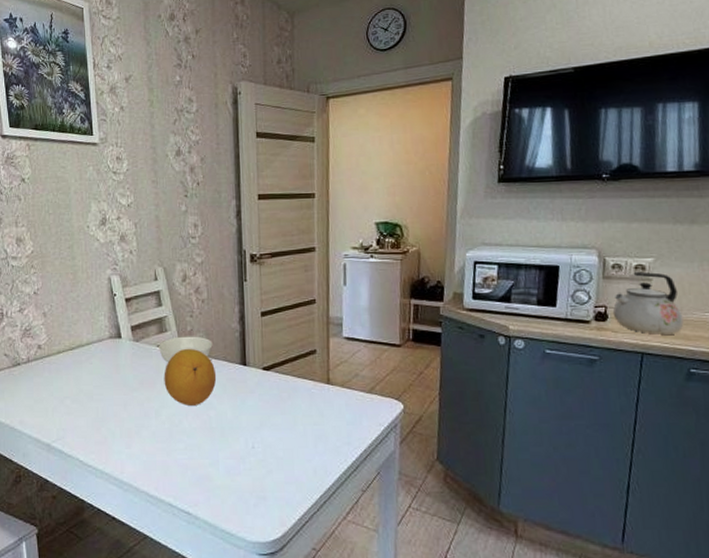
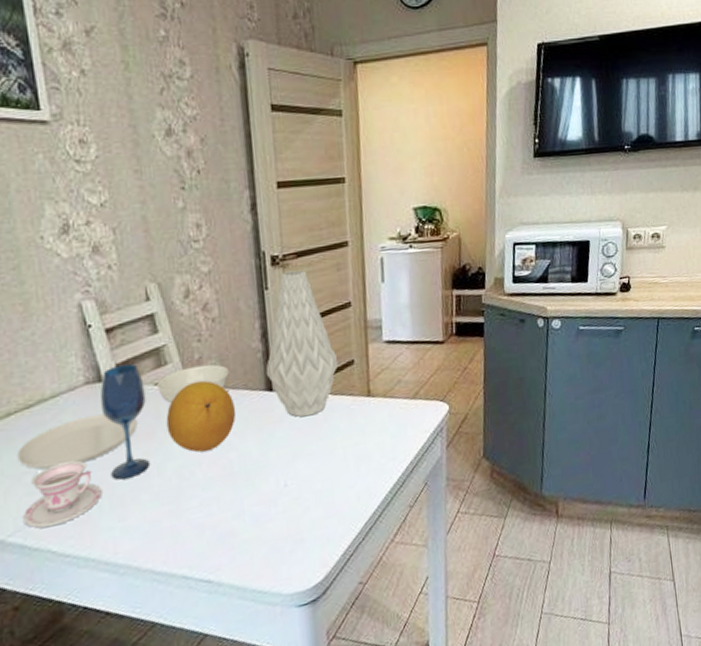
plate: none [62,363,143,398] -> present [16,413,138,470]
teacup: none [63,395,116,441] -> present [23,460,102,528]
wineglass: none [118,327,151,416] -> present [99,363,151,480]
vase: none [241,268,303,392] -> present [265,269,339,418]
kettle: present [613,271,685,335] -> none [635,239,691,299]

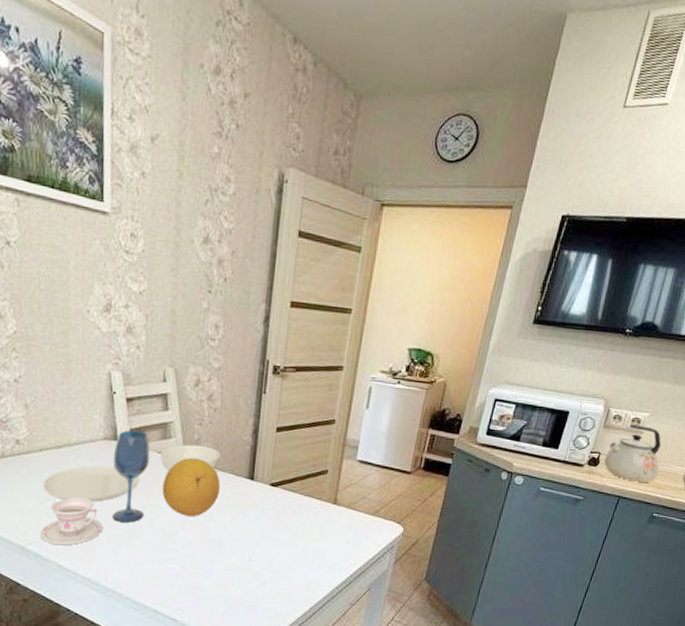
vase: present [265,269,339,418] -> none [251,381,314,509]
kettle: none [635,239,691,299] -> present [604,424,661,483]

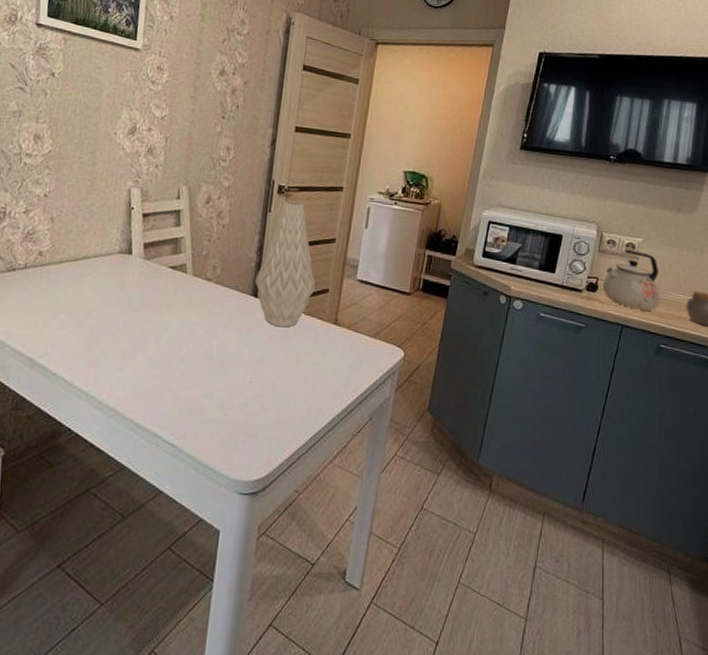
teacup: present [40,497,103,546] -> none [51,310,111,360]
plate: present [43,465,140,502] -> none [58,278,149,315]
wineglass: present [112,430,150,523] -> none [120,244,161,338]
bowl: present [160,444,221,471] -> none [169,259,227,286]
fruit: present [162,457,221,516] -> none [169,272,226,333]
vase: none [251,381,314,509] -> present [255,200,316,328]

